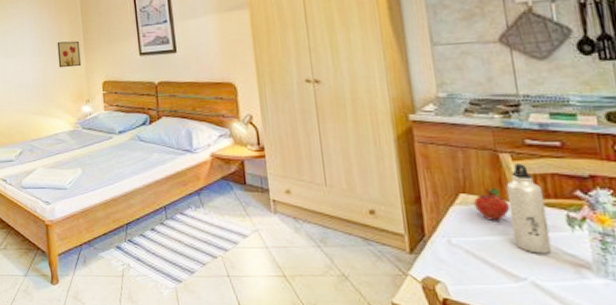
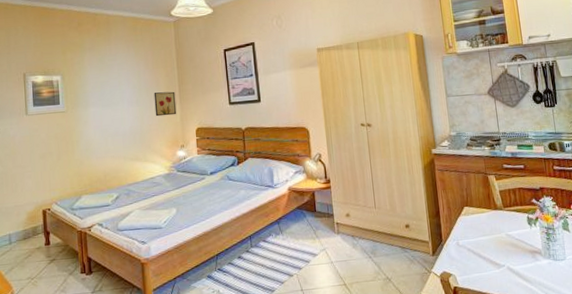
fruit: present [474,187,511,221] -> none [473,200,495,225]
water bottle: present [505,164,552,254] -> none [492,182,519,247]

